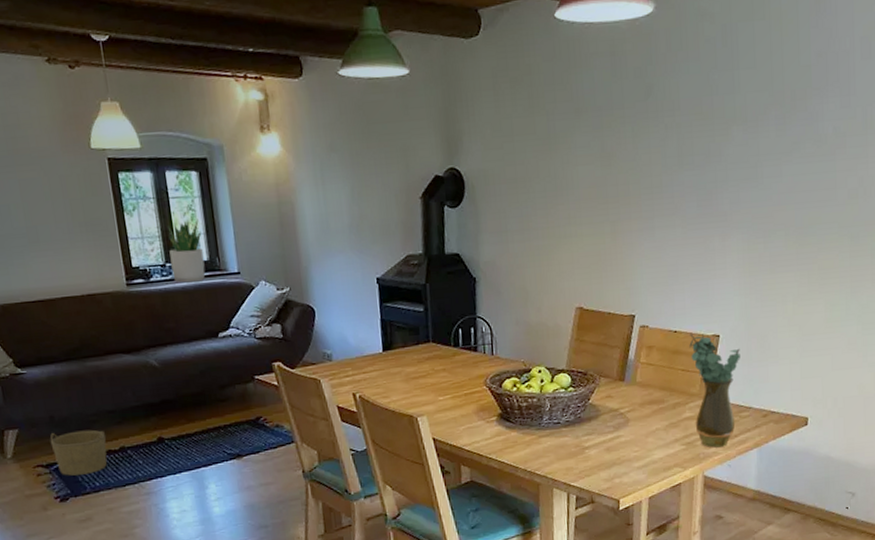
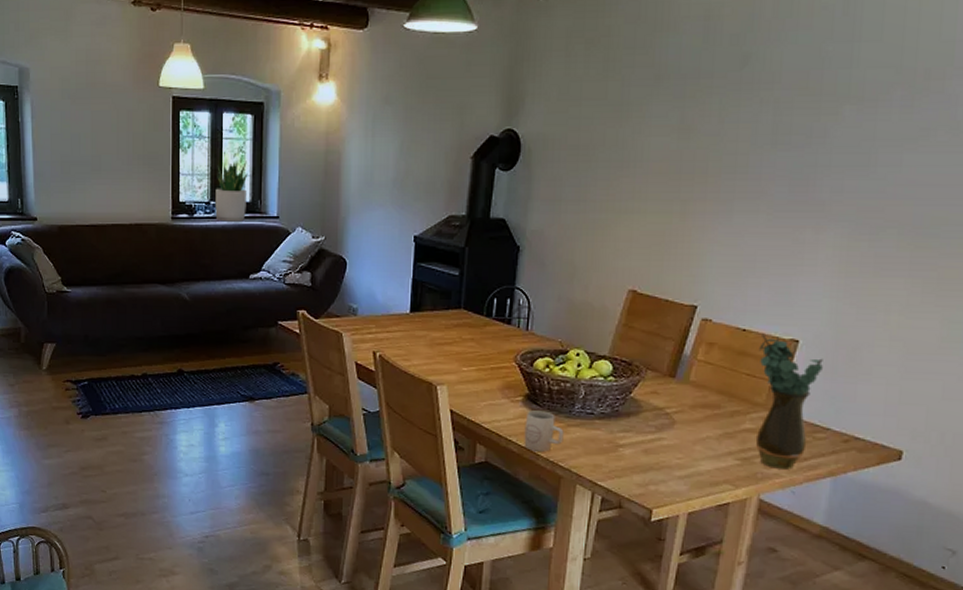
basket: present [50,430,107,476] -> none [81,352,132,395]
mug: none [501,426,537,465] -> present [524,410,564,452]

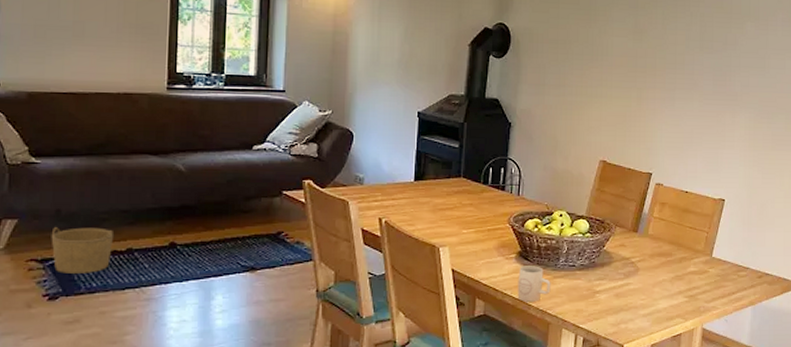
basket: none [81,352,132,395] -> present [51,227,115,273]
planter: present [215,159,248,222] -> none [216,34,253,94]
vase: present [755,333,823,470] -> none [698,194,742,303]

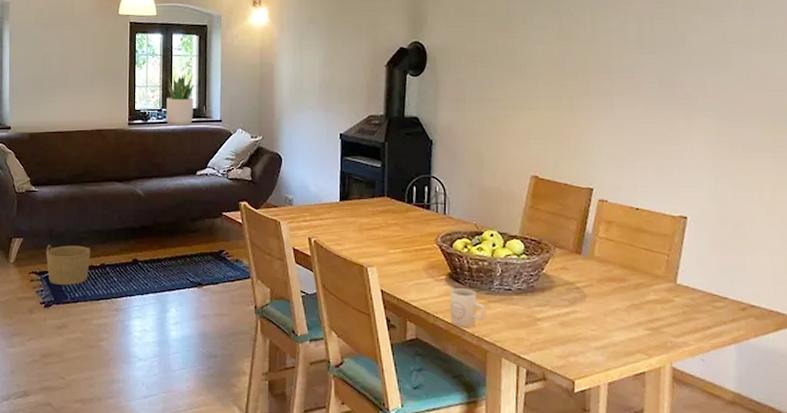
planter: none [216,34,253,94] -> present [166,73,195,126]

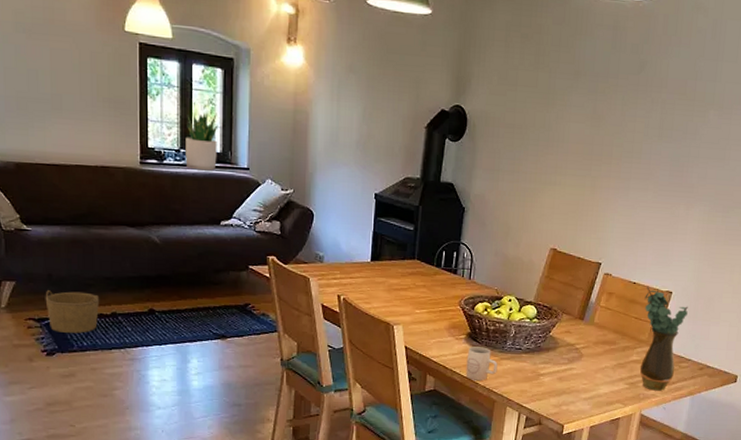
vase: none [653,211,712,338] -> present [639,286,688,391]

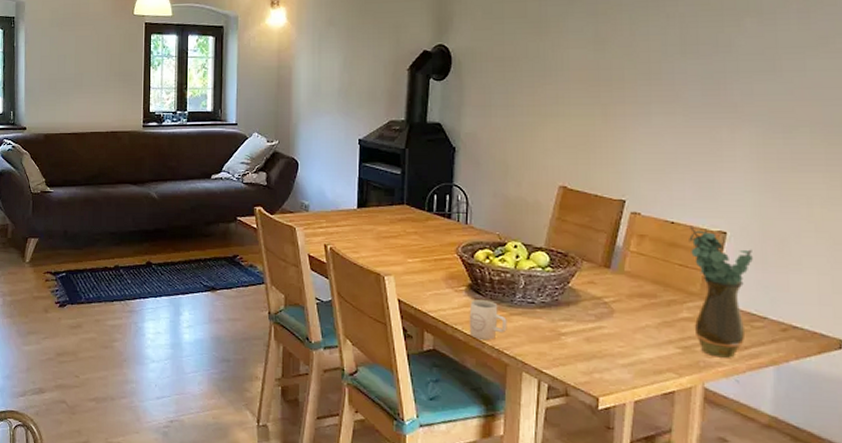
basket: present [45,290,100,333] -> none [61,246,106,286]
planter: present [185,111,218,171] -> none [181,75,210,129]

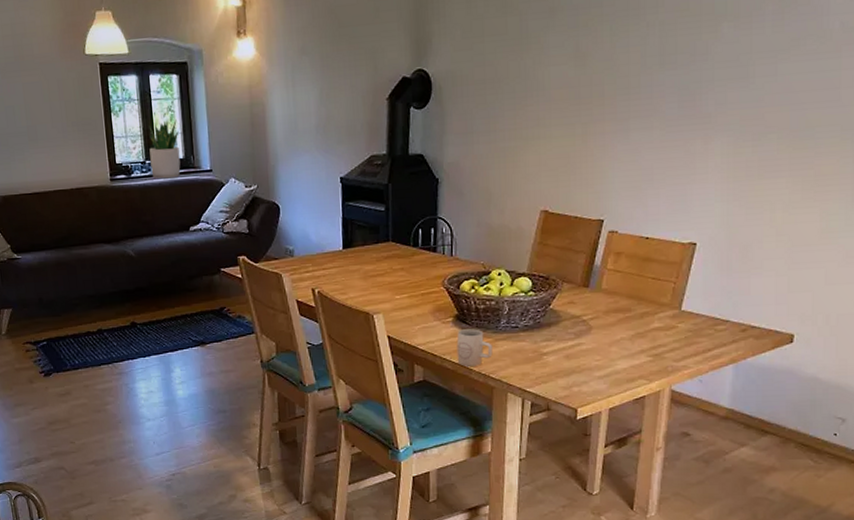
planter: none [181,75,210,129] -> present [148,118,181,179]
vase: present [689,225,753,358] -> none [662,239,719,361]

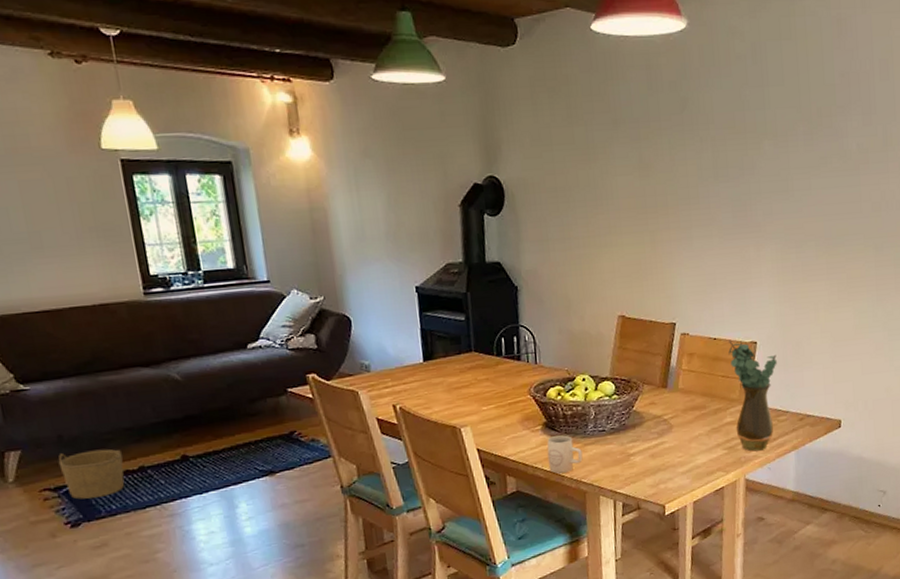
basket: none [38,312,87,353] -> present [58,449,125,500]
planter: present [148,118,181,179] -> none [189,224,232,292]
vase: none [662,239,719,361] -> present [728,339,777,452]

